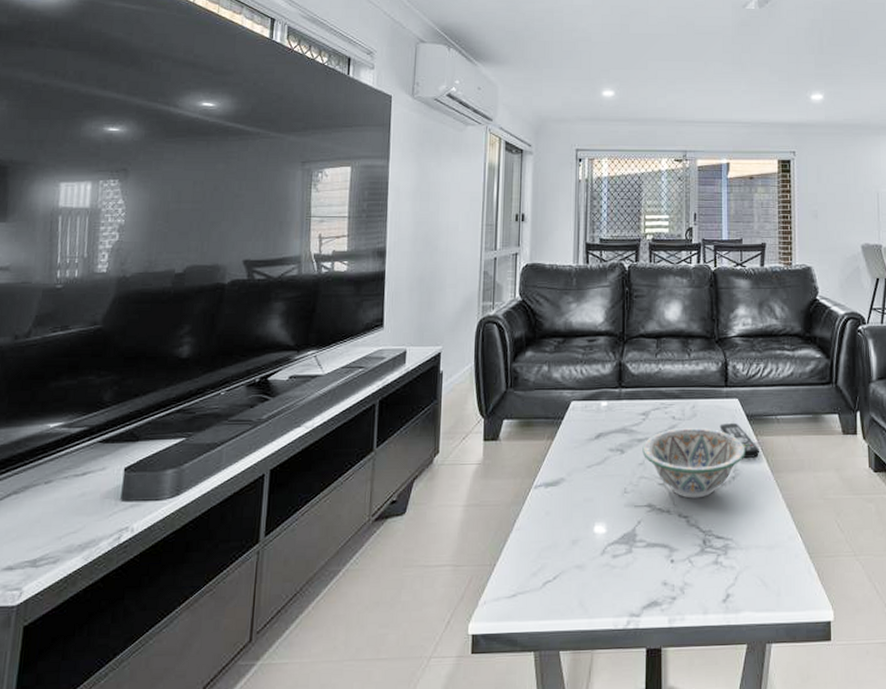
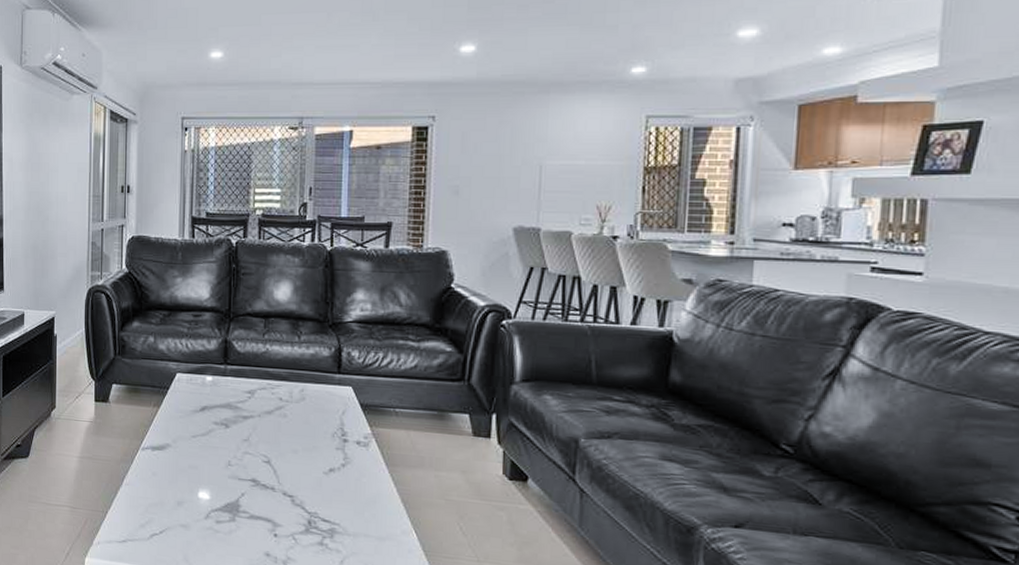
decorative bowl: present [642,428,746,499] -> none [247,410,358,481]
remote control: present [719,423,760,458] -> none [330,410,374,448]

